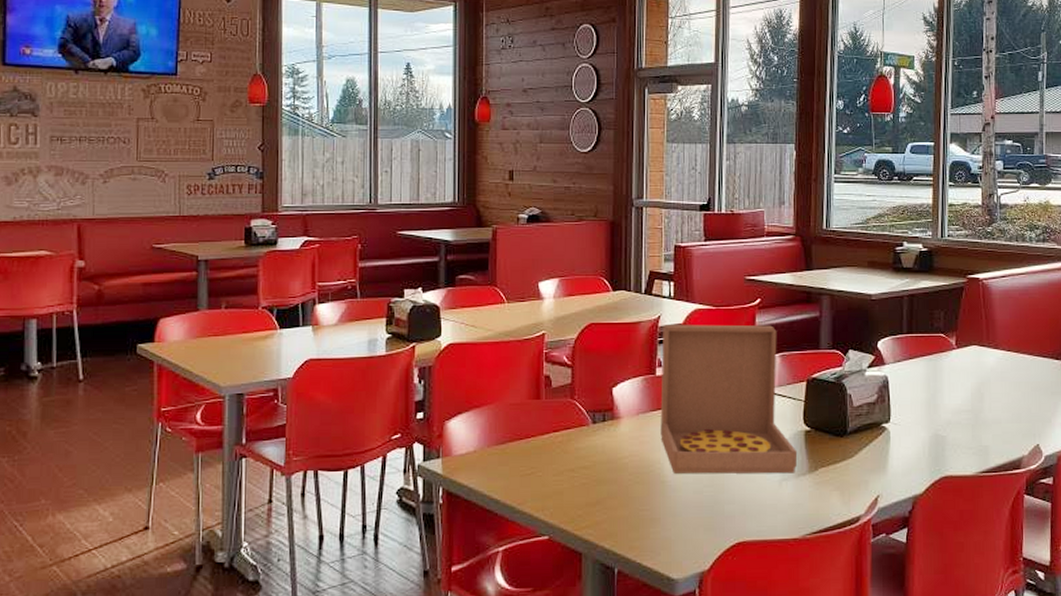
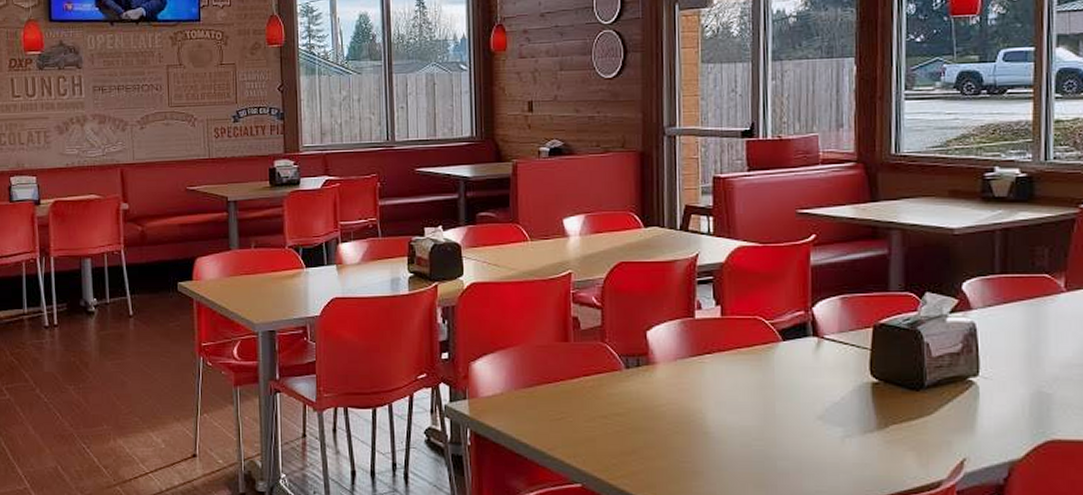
pizza box: present [660,324,798,474] -> none [701,263,863,430]

